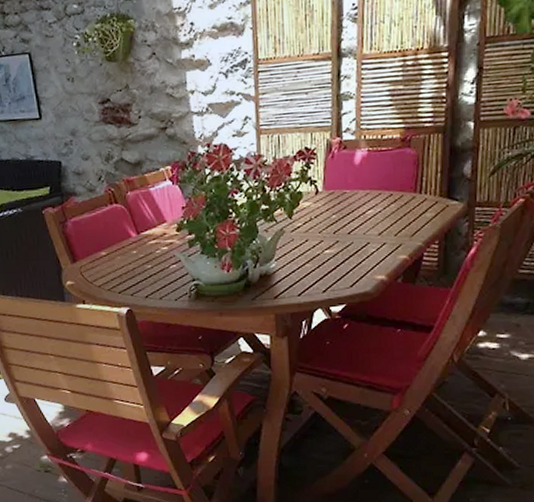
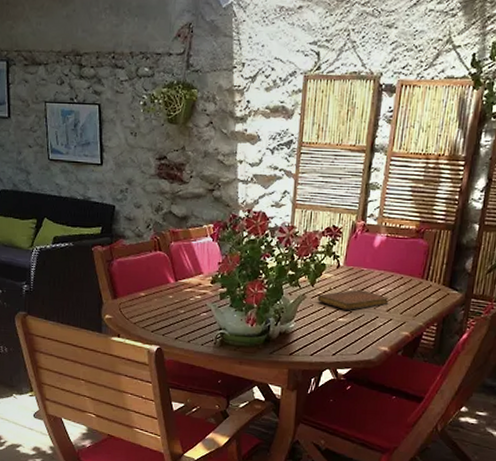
notebook: none [298,215,380,240] -> present [317,290,389,310]

